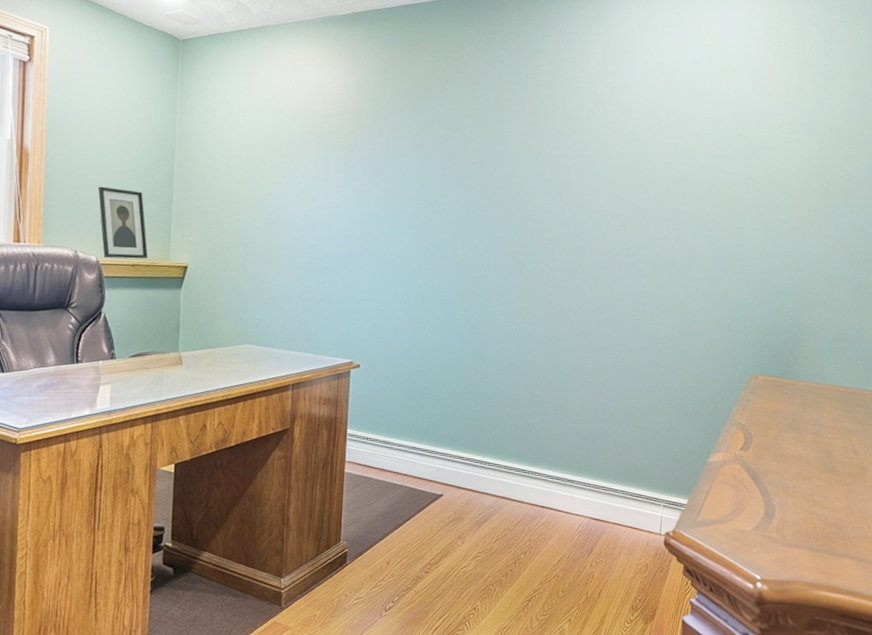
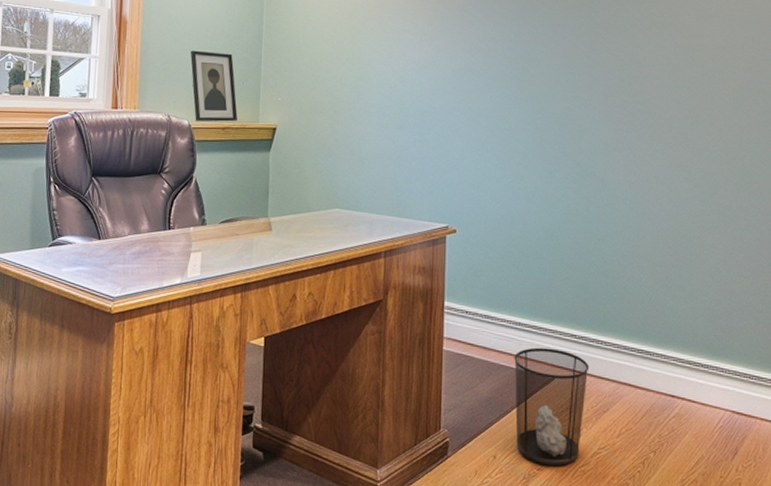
waste bin: none [407,468,474,569] -> present [514,347,590,467]

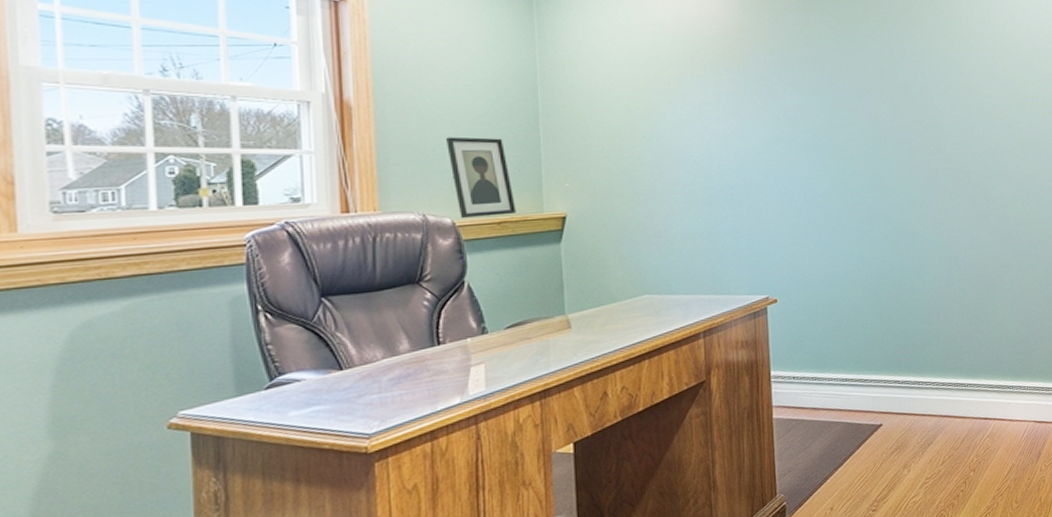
waste bin: present [514,347,590,467] -> none [843,396,913,506]

